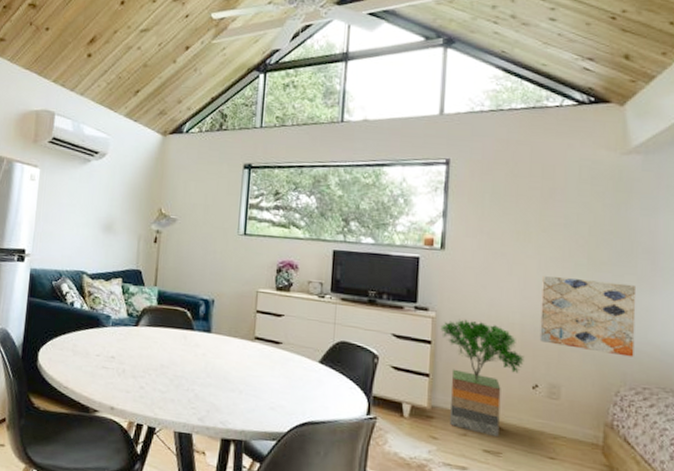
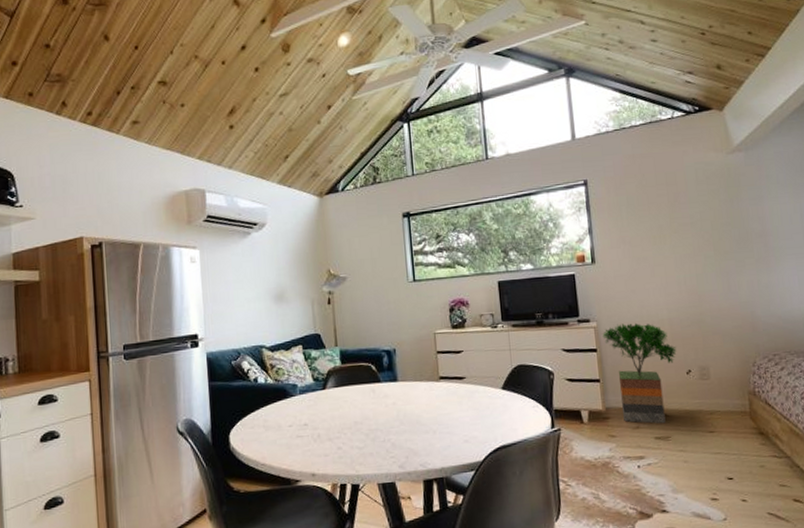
wall art: present [539,275,637,357] -> none [680,266,763,332]

